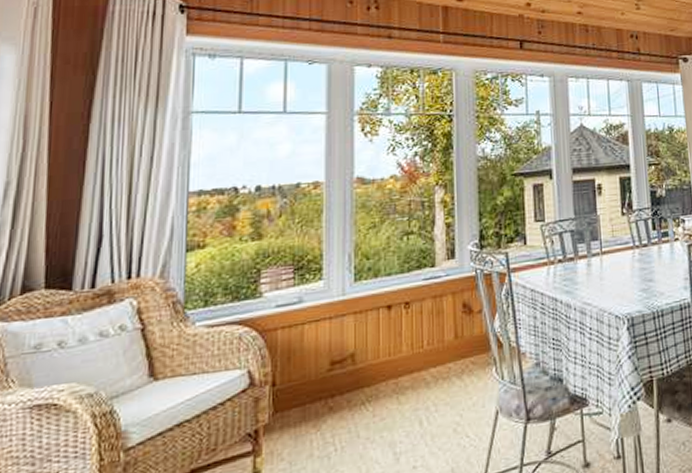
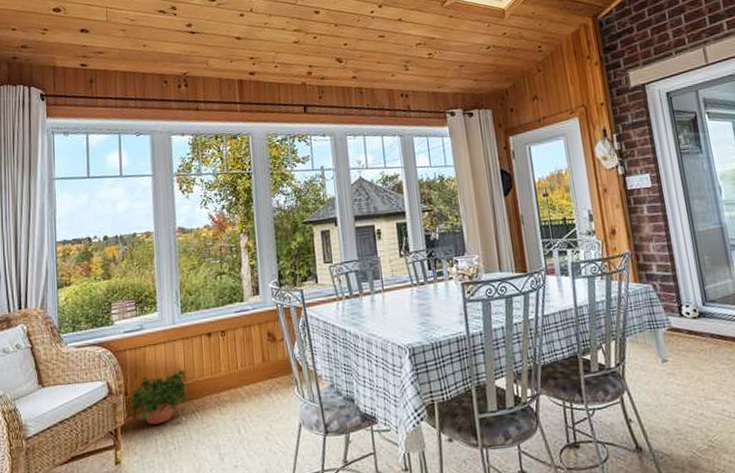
potted plant: none [270,351,358,422] -> present [125,369,189,425]

